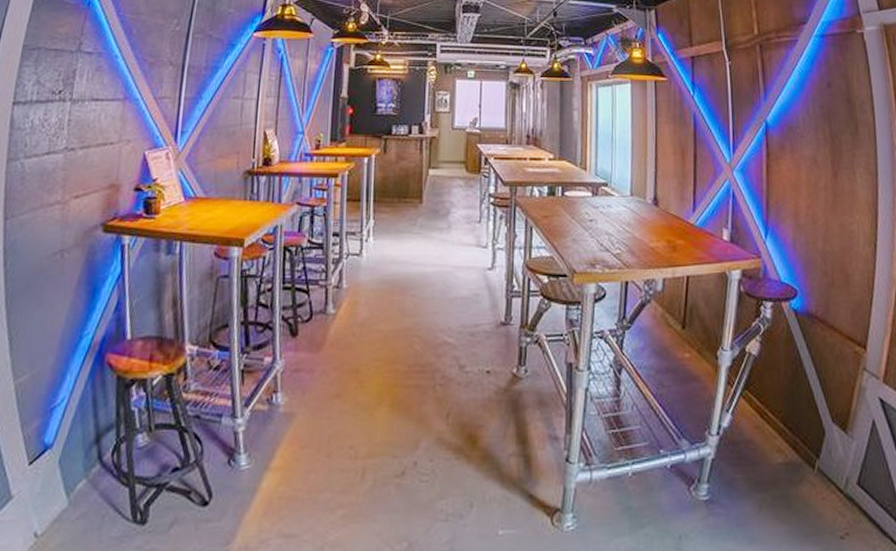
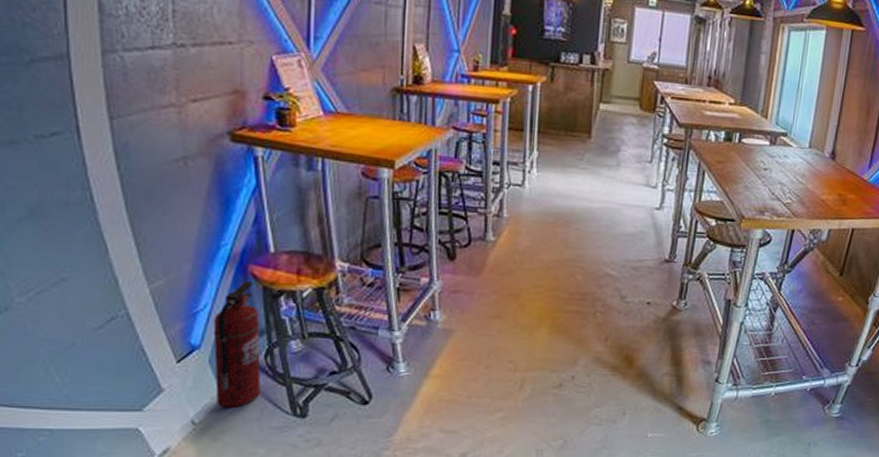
fire extinguisher: none [61,371,111,515] -> present [213,281,261,407]

